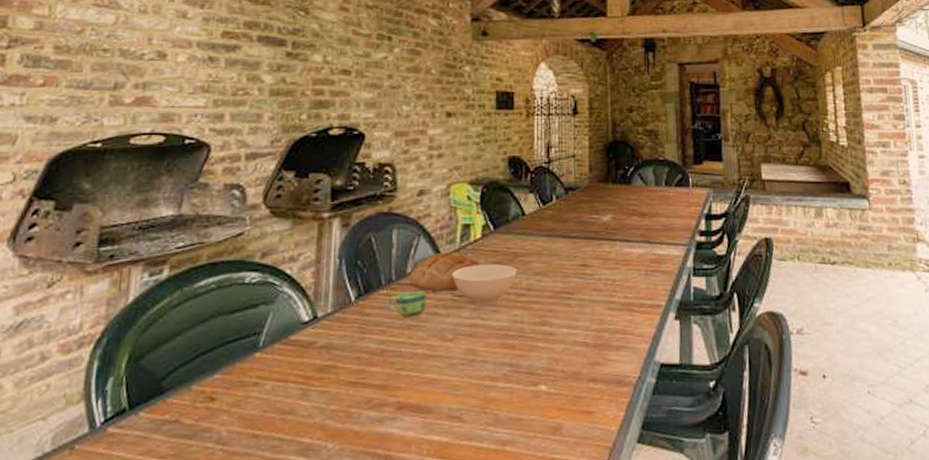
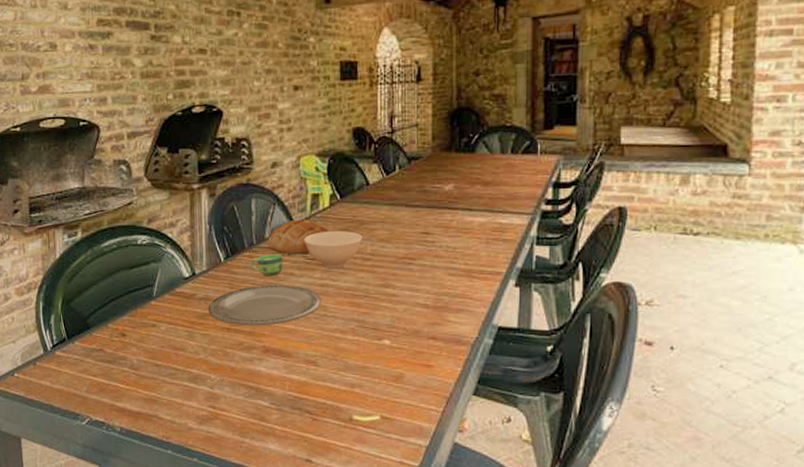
plate: none [331,326,470,379] -> present [209,284,321,326]

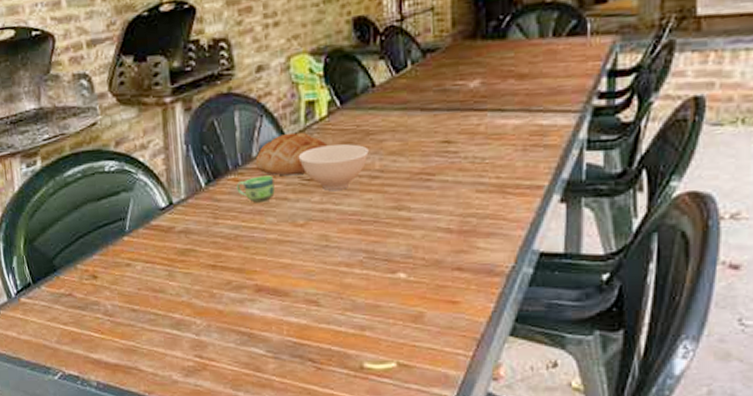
plate: present [209,284,321,326] -> none [190,211,322,262]

